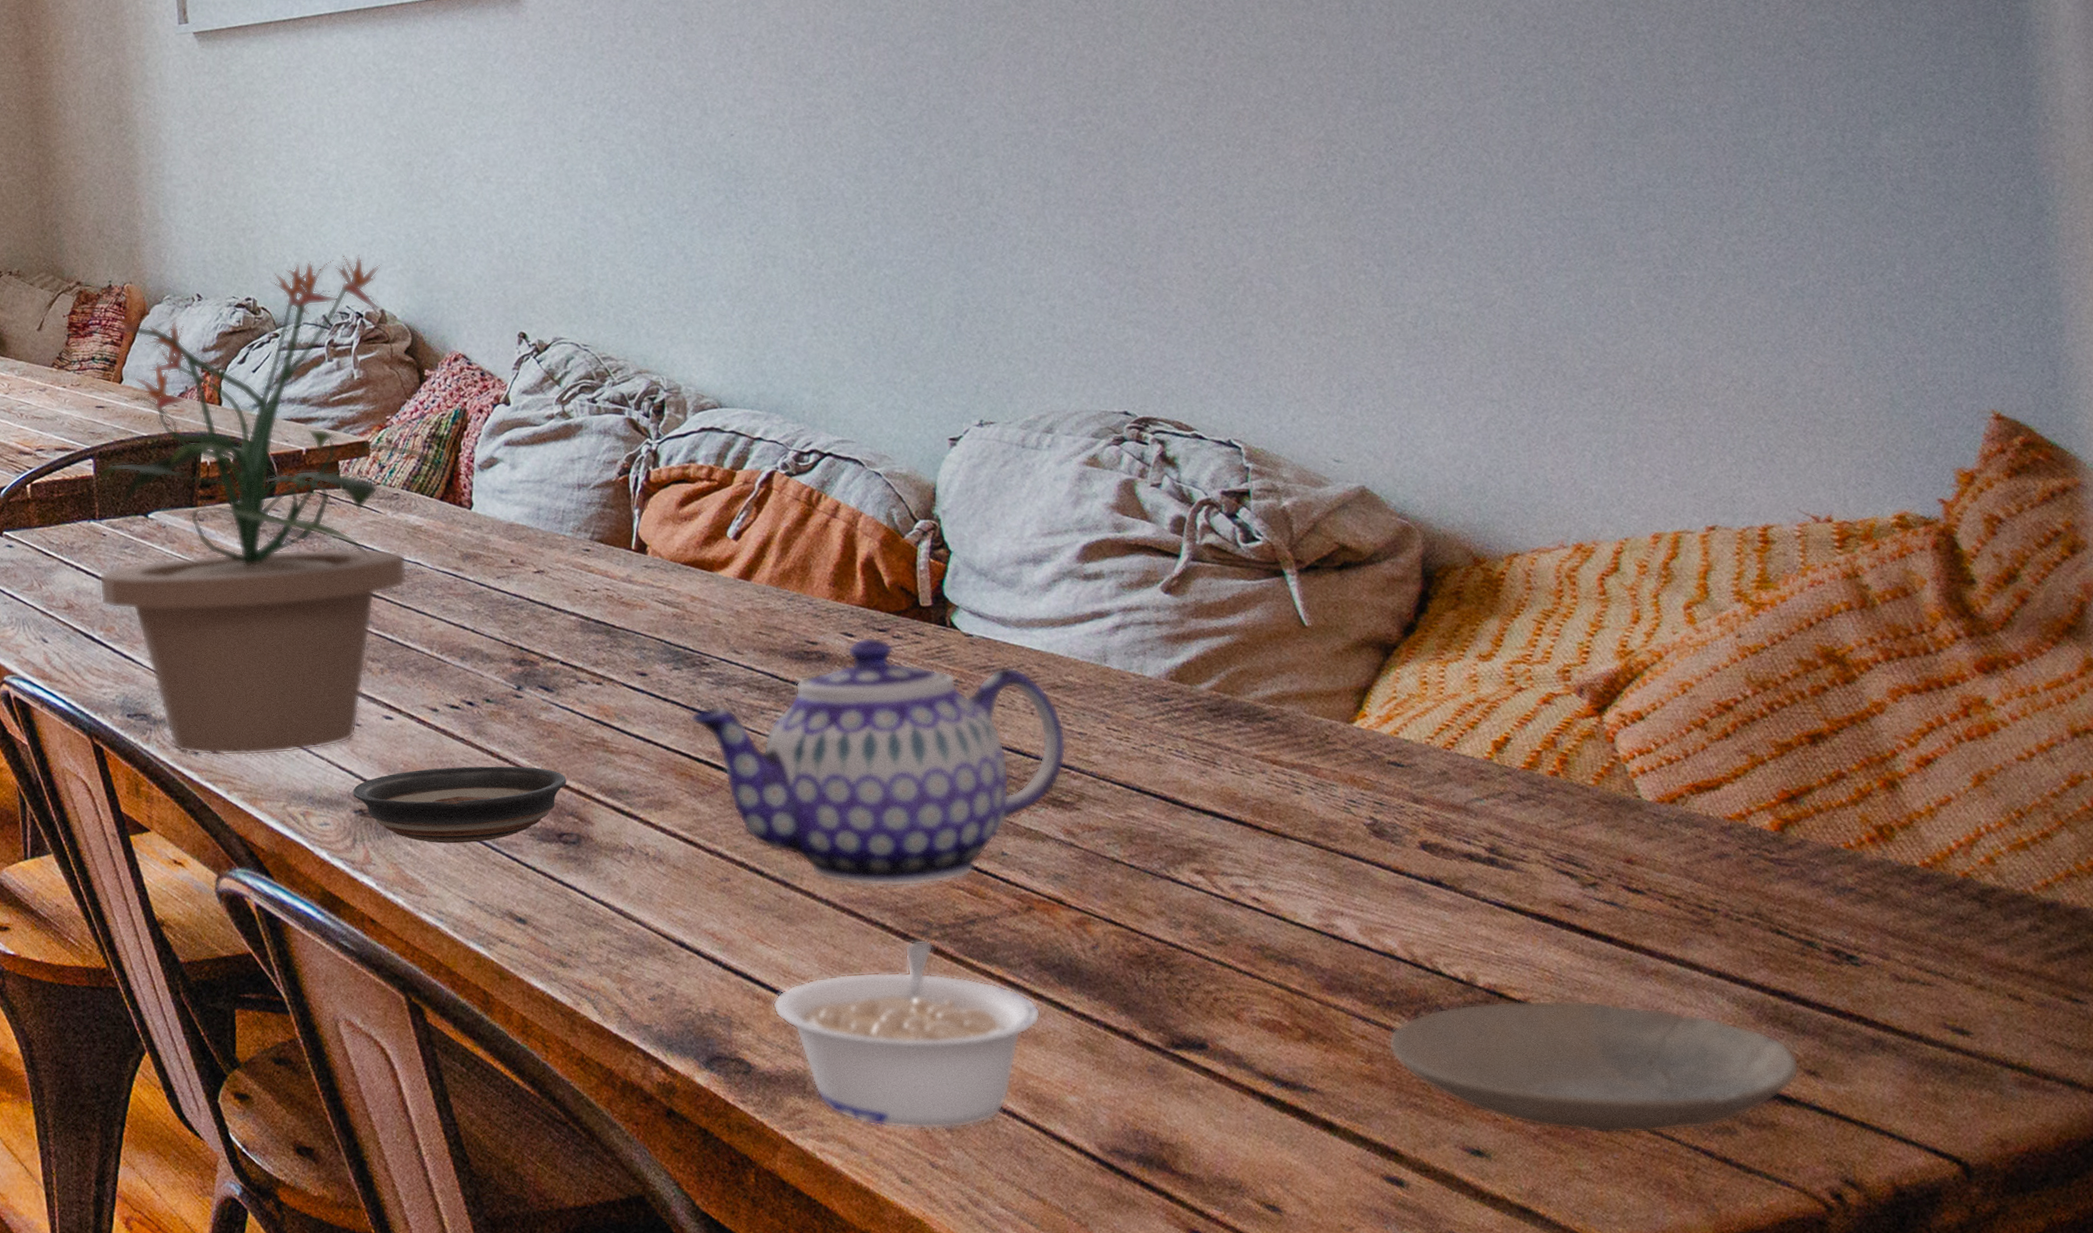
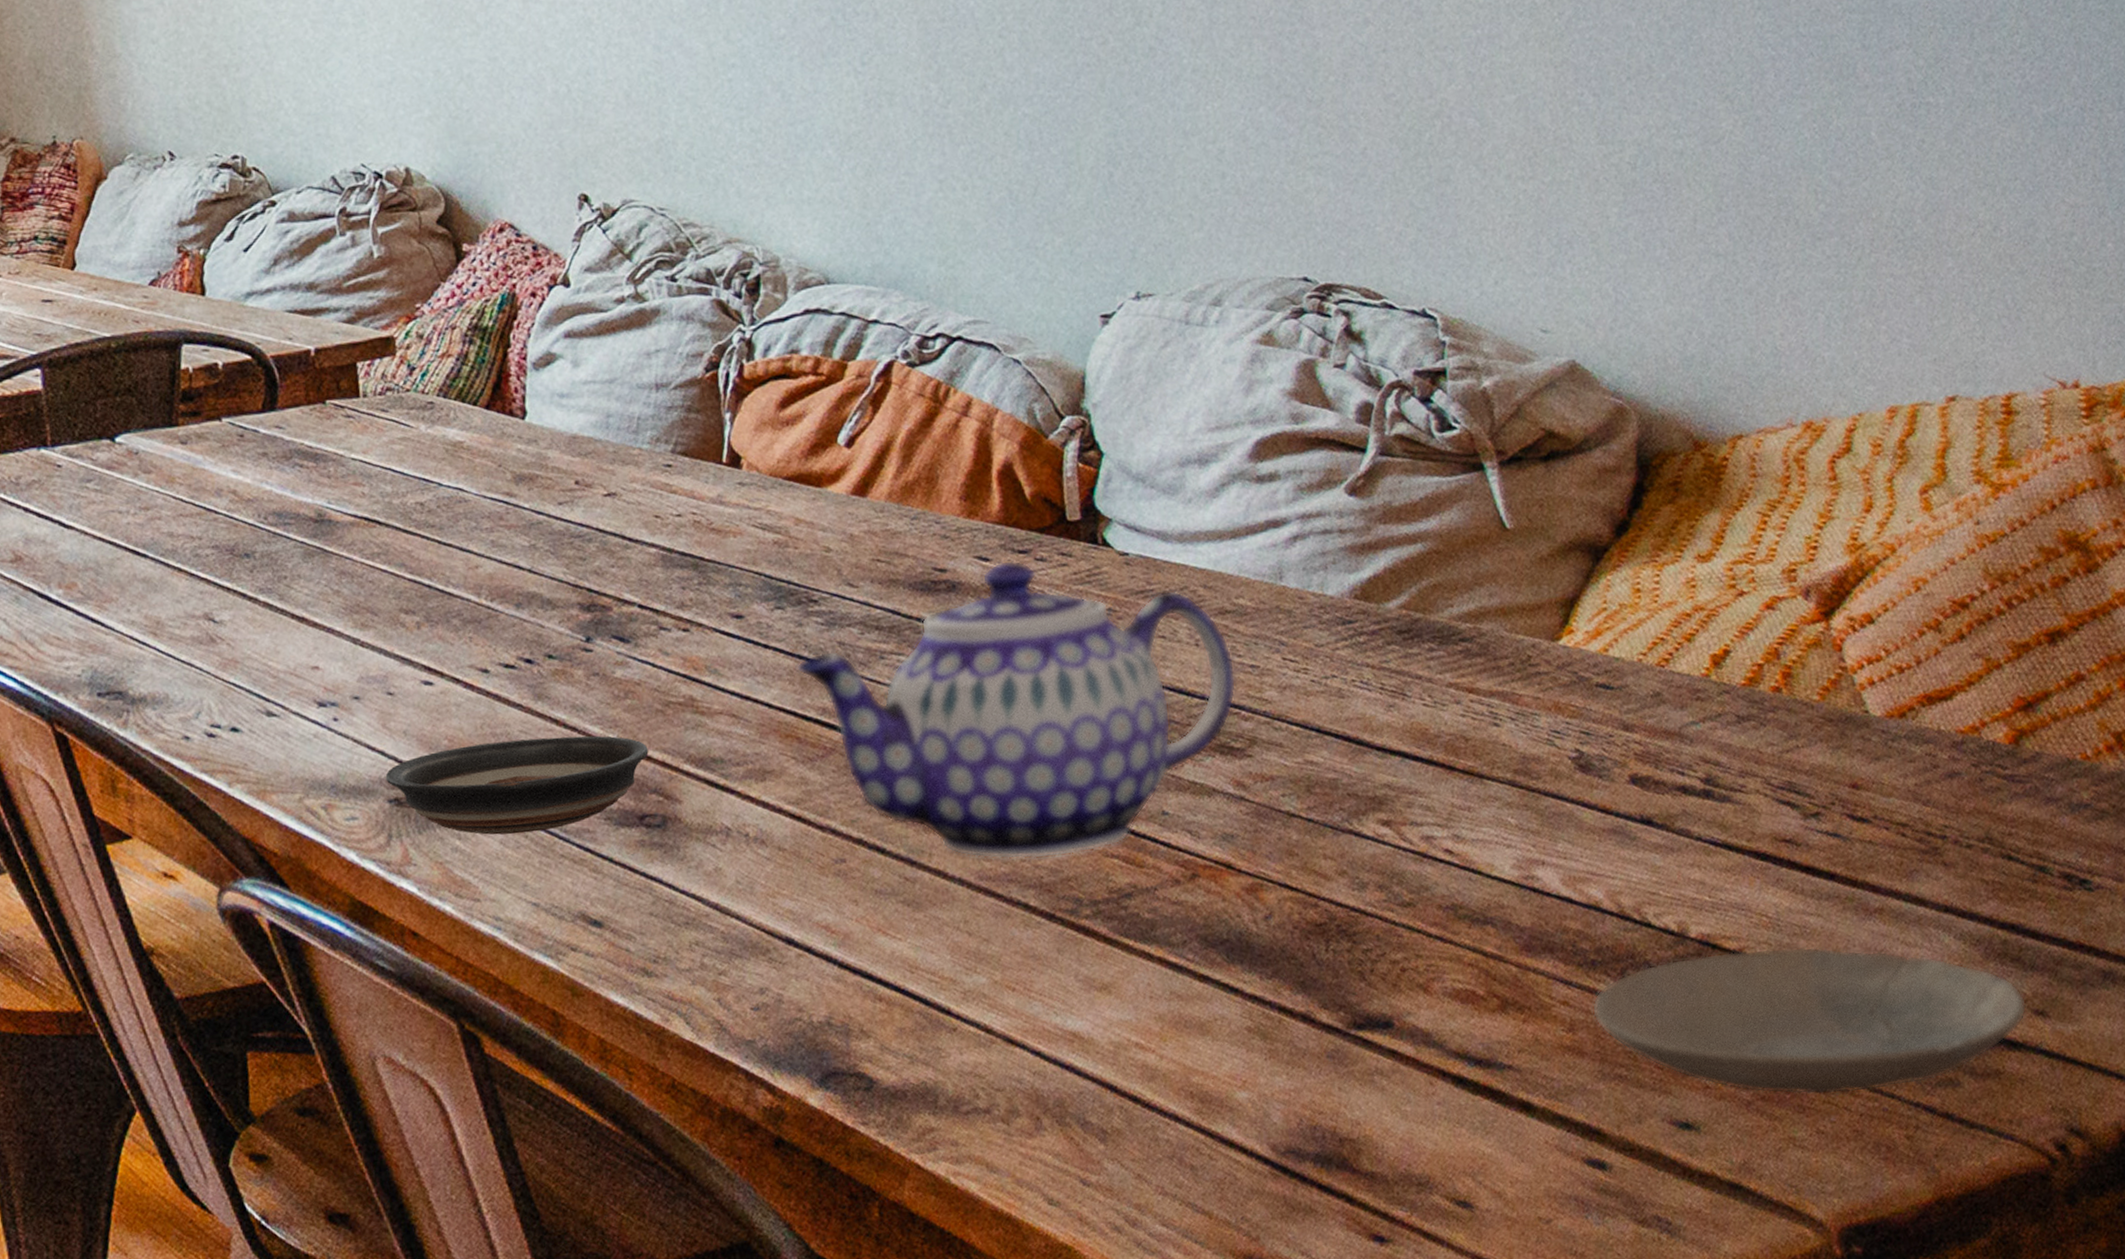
potted plant: present [99,254,444,756] -> none [49,97,490,741]
legume: present [772,940,1041,1130] -> none [897,920,1207,1143]

